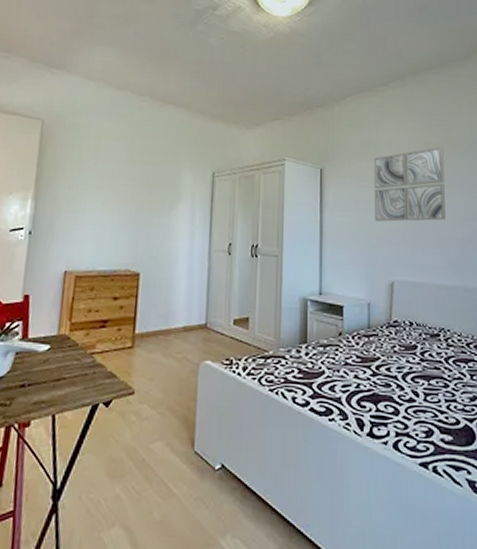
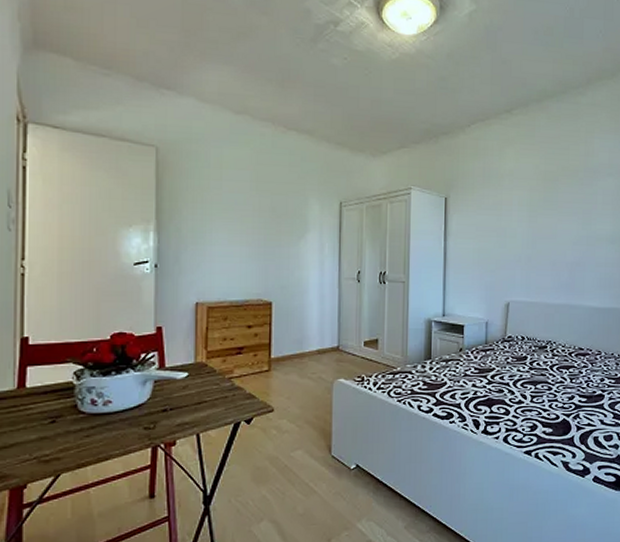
wall art: present [373,146,447,222] -> none [495,175,560,248]

